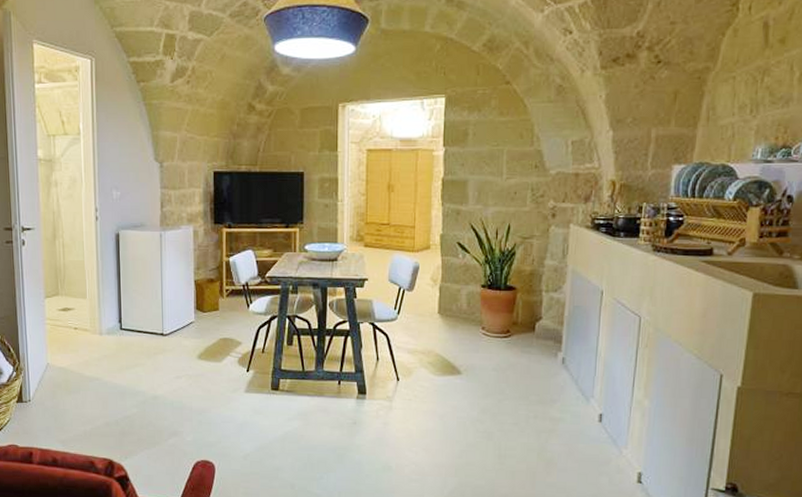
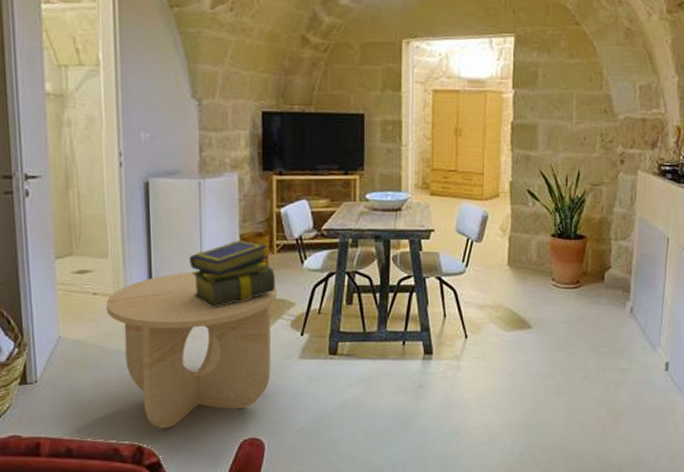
side table: none [84,312,226,447] -> present [105,272,277,429]
stack of books: none [152,284,224,345] -> present [189,239,275,309]

